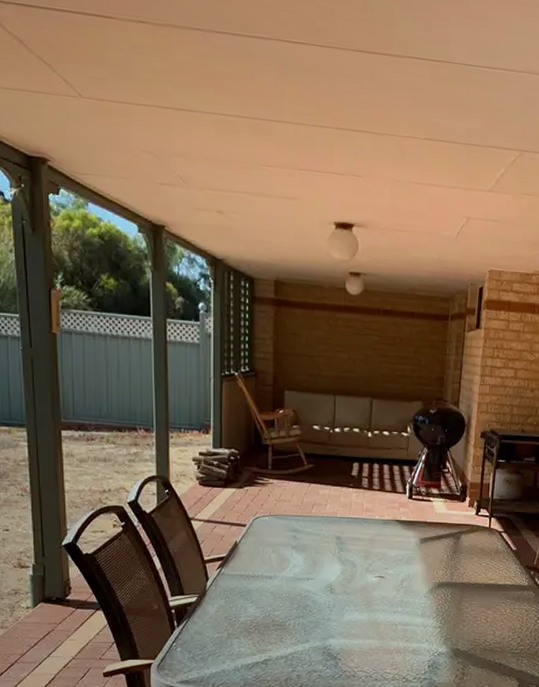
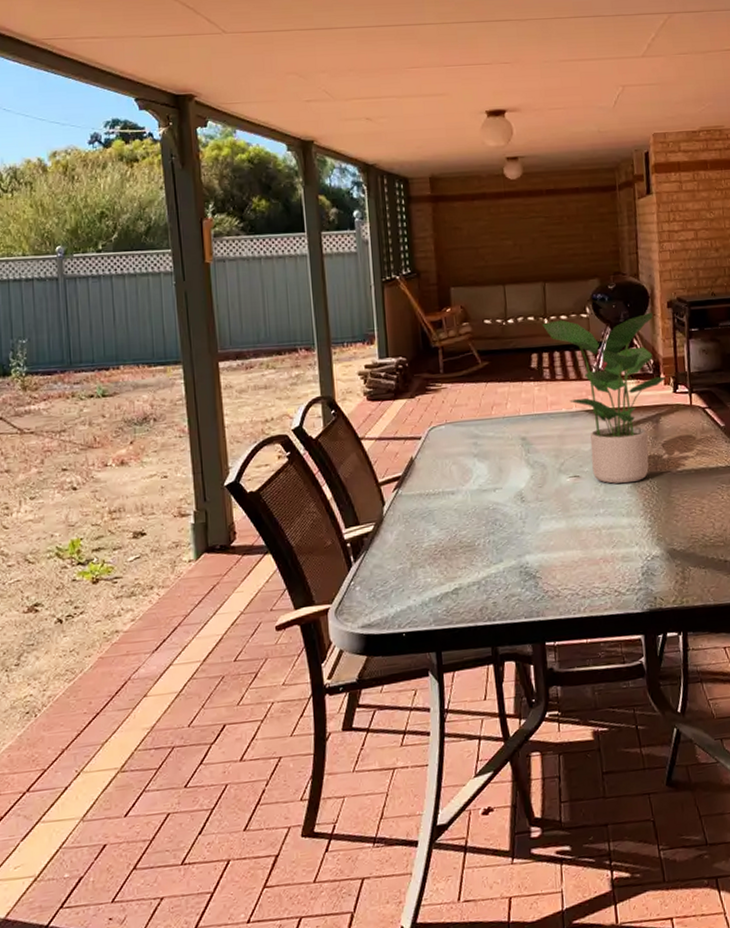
potted plant: none [366,435,471,589] -> present [542,312,667,484]

